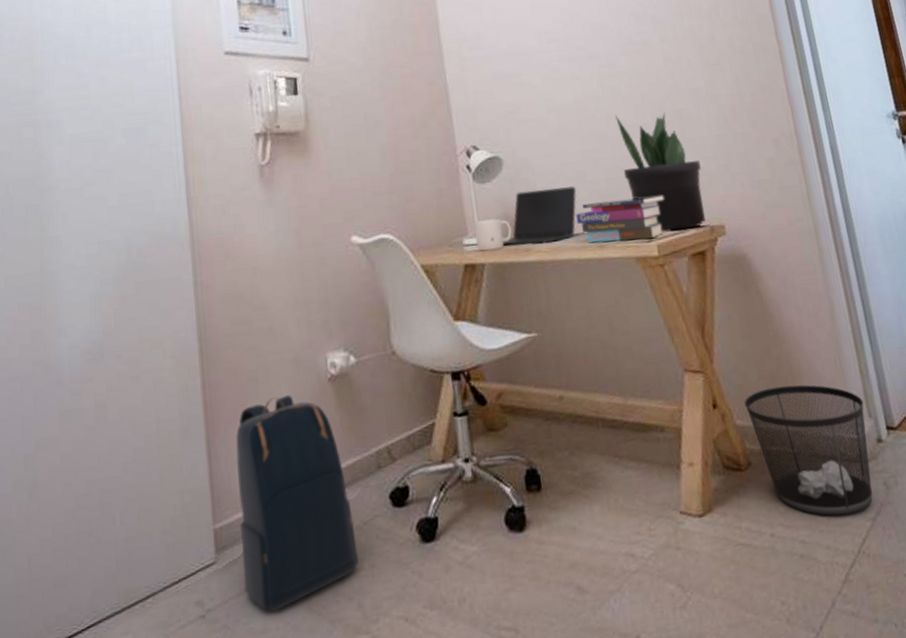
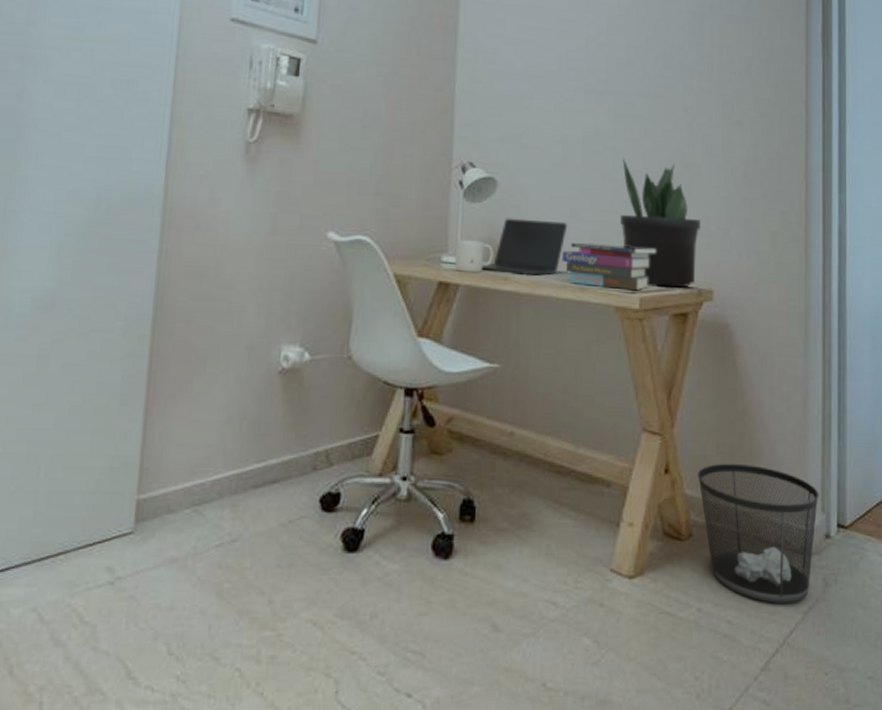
backpack: present [235,395,359,611] -> none [157,380,279,590]

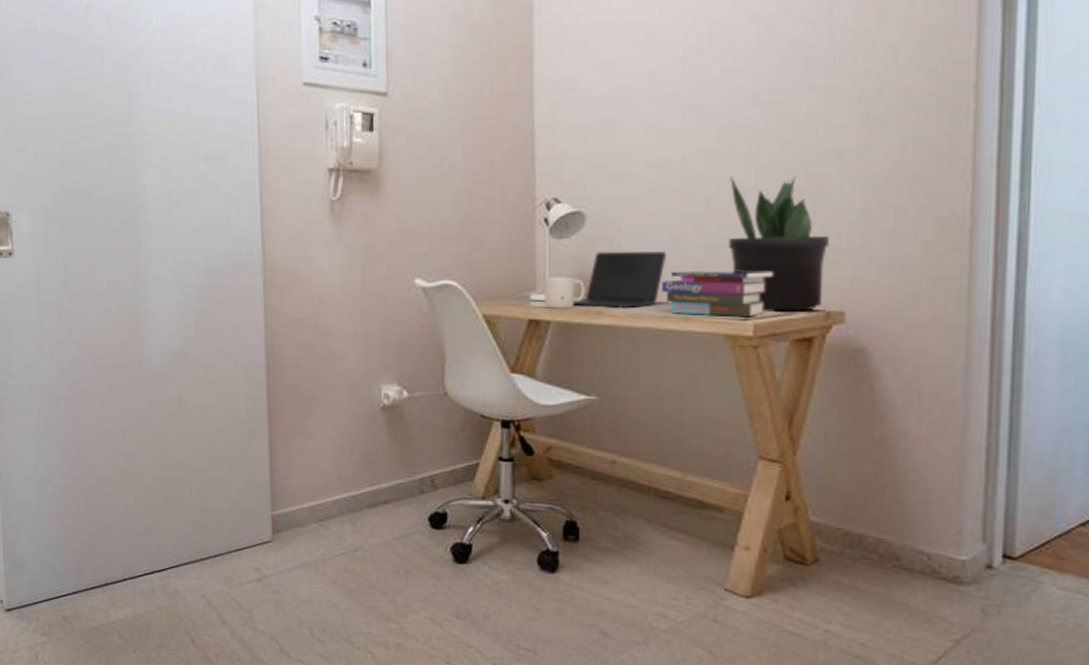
waste bin: present [697,463,819,603] -> none [824,490,980,631]

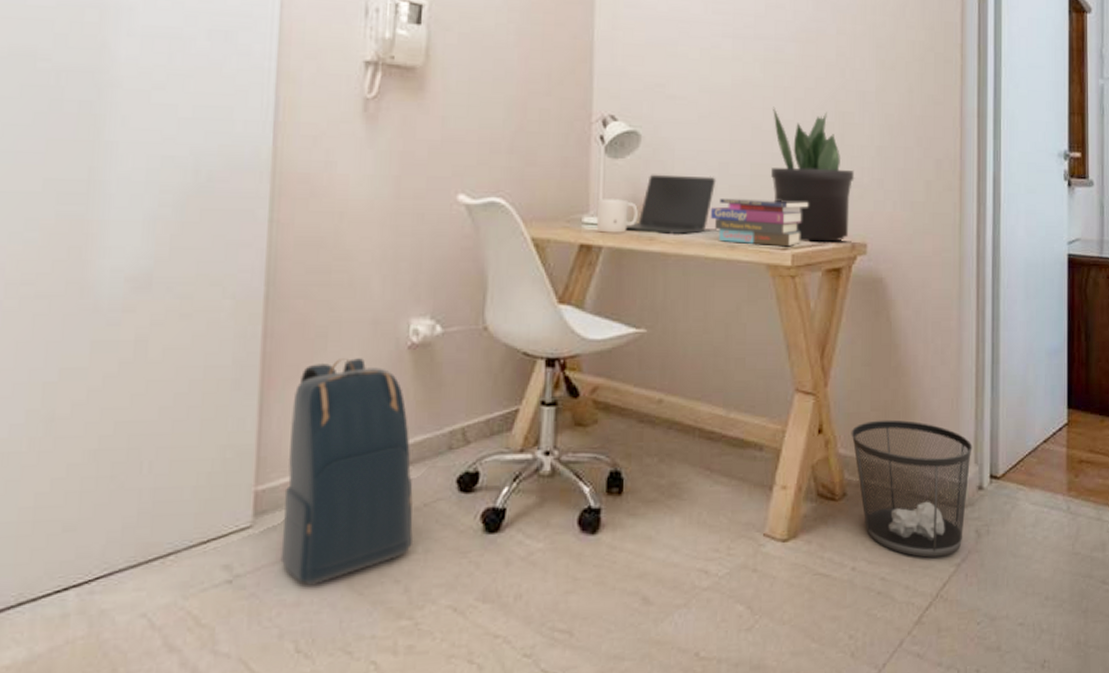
backpack: none [293,416,395,588] -> present [280,358,413,585]
waste bin: none [824,490,980,631] -> present [851,419,973,558]

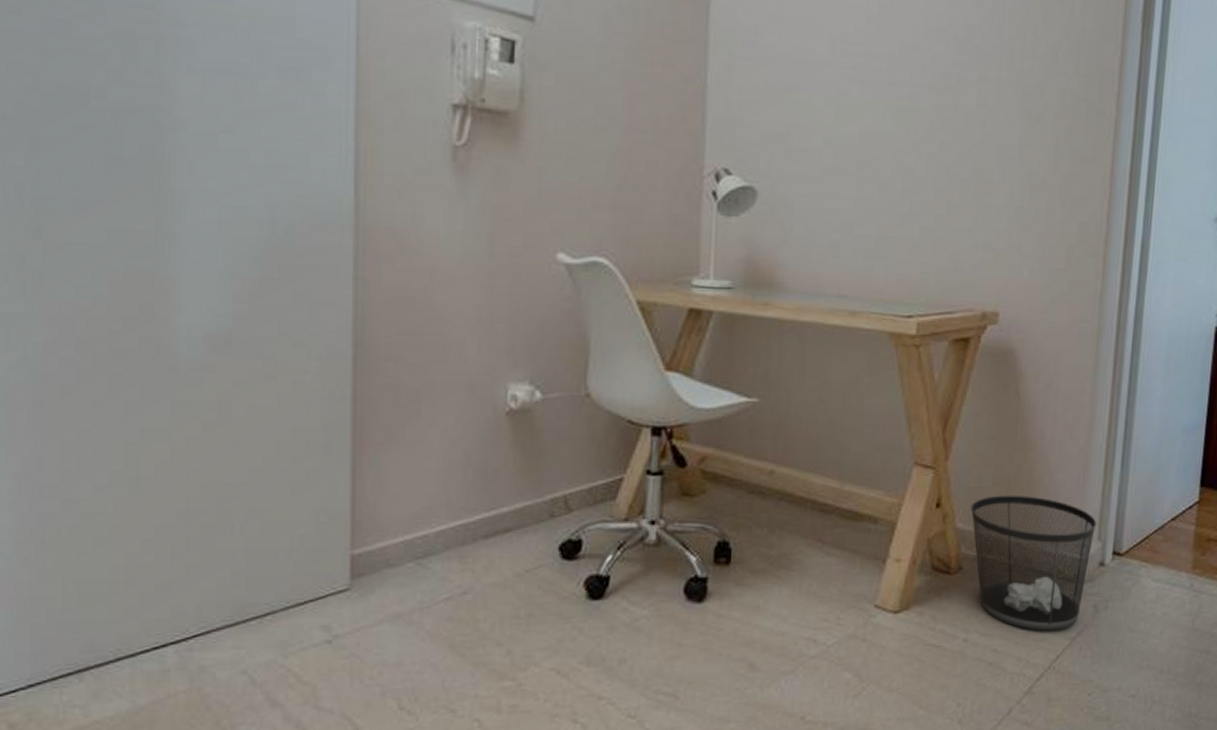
backpack: present [280,358,413,585] -> none [380,424,515,646]
mug: present [596,199,638,233] -> none [707,260,753,297]
laptop: present [626,174,716,235] -> none [739,234,839,301]
books: present [710,197,809,247] -> none [830,261,938,315]
planter: present [770,106,855,243] -> none [897,161,990,312]

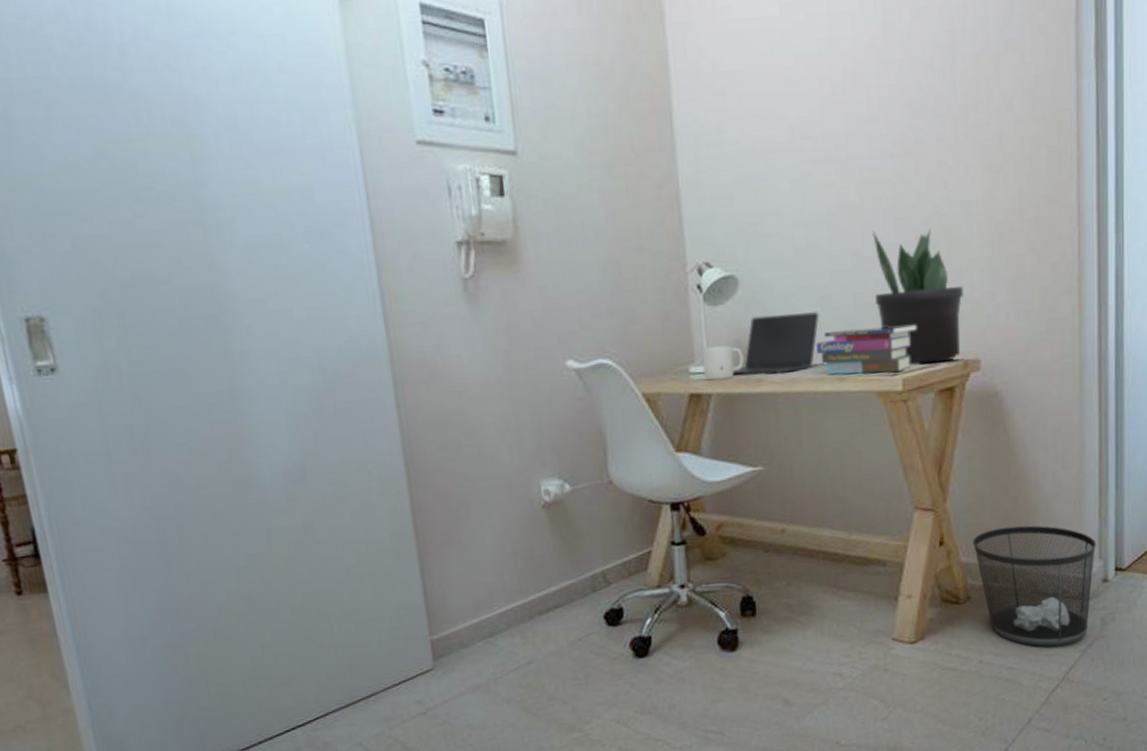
mug: none [707,260,753,297] -> present [701,345,744,381]
laptop: none [739,234,839,301] -> present [733,310,820,376]
books: none [830,261,938,315] -> present [816,325,917,375]
planter: none [897,161,990,312] -> present [873,228,965,365]

